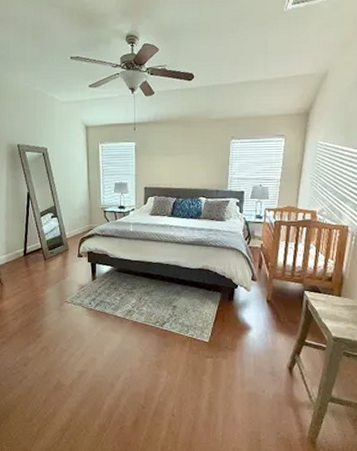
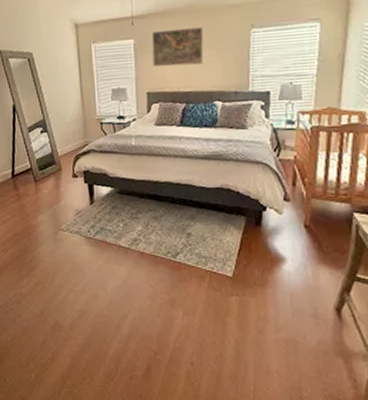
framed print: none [150,136,193,167] -> present [151,27,204,67]

